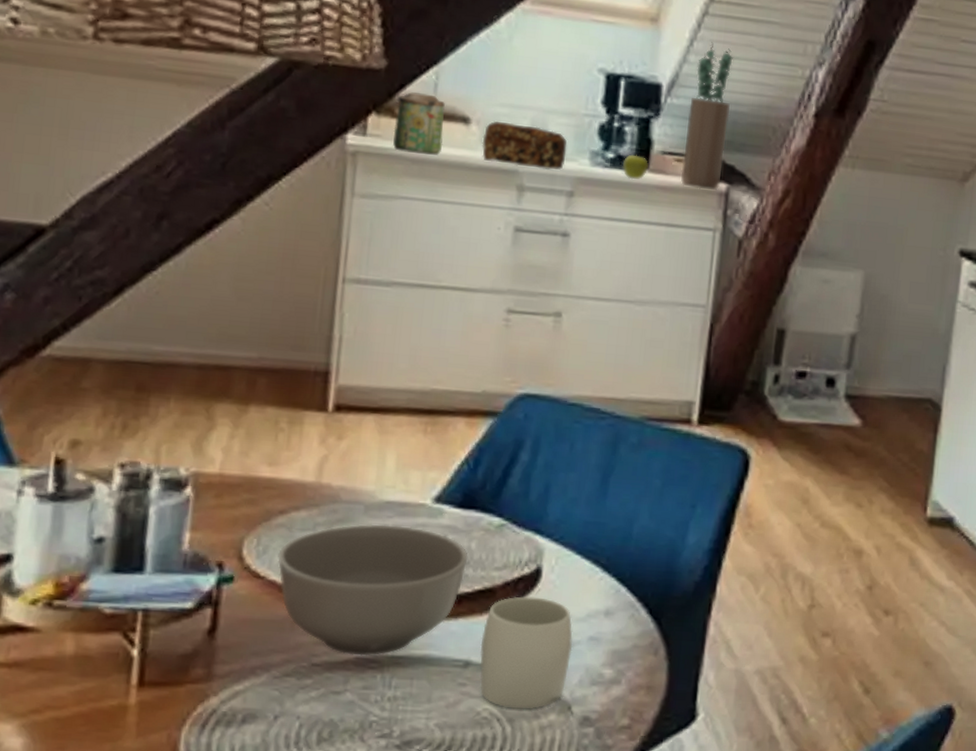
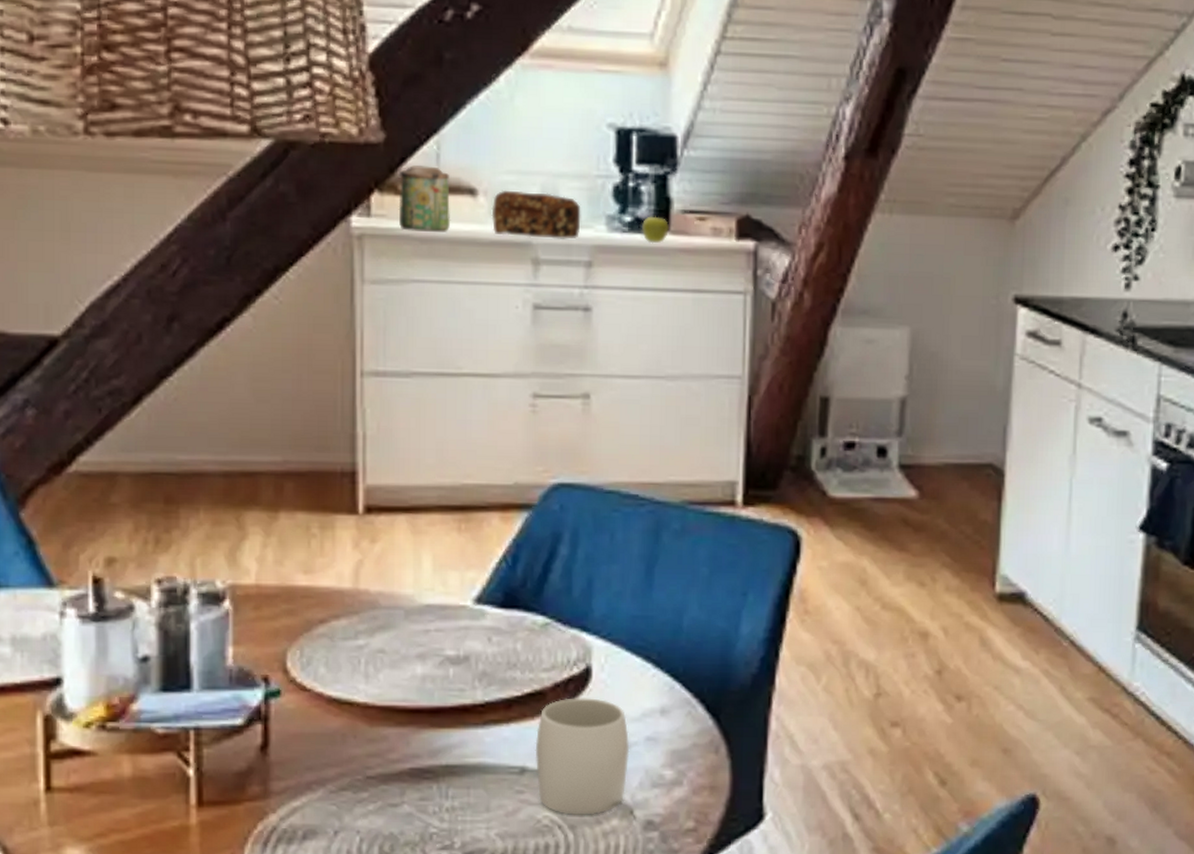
bowl: present [277,524,468,656] -> none [322,629,515,766]
vase: present [680,42,733,190] -> none [704,84,752,249]

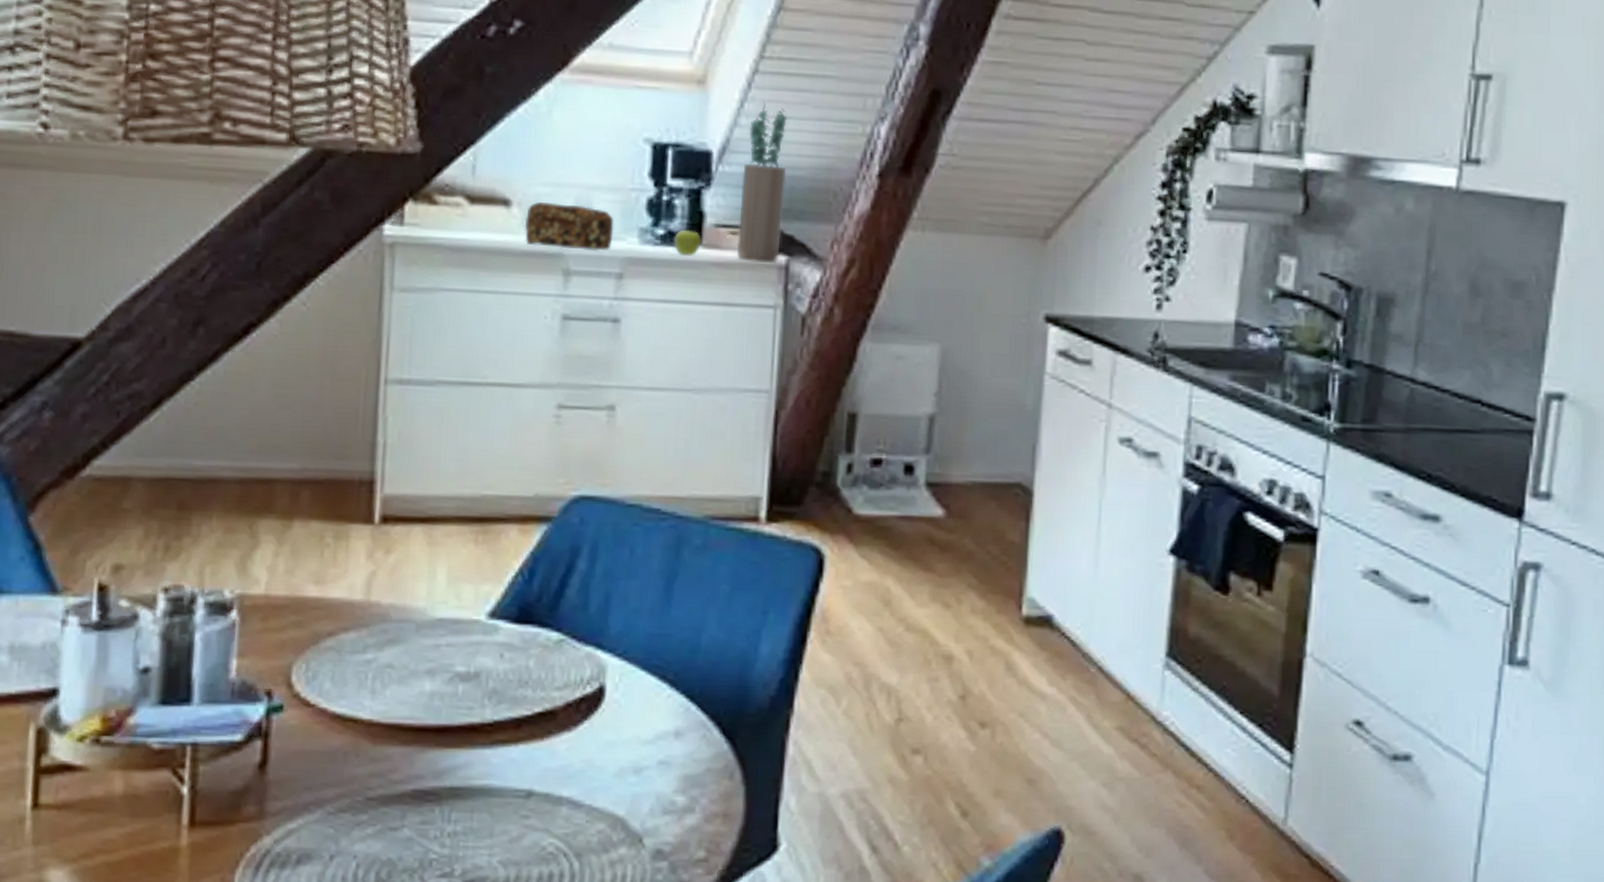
canister: present [398,165,451,232] -> none [431,176,485,242]
mug: present [535,698,630,815] -> none [543,718,642,843]
vase: none [704,84,752,249] -> present [736,102,787,263]

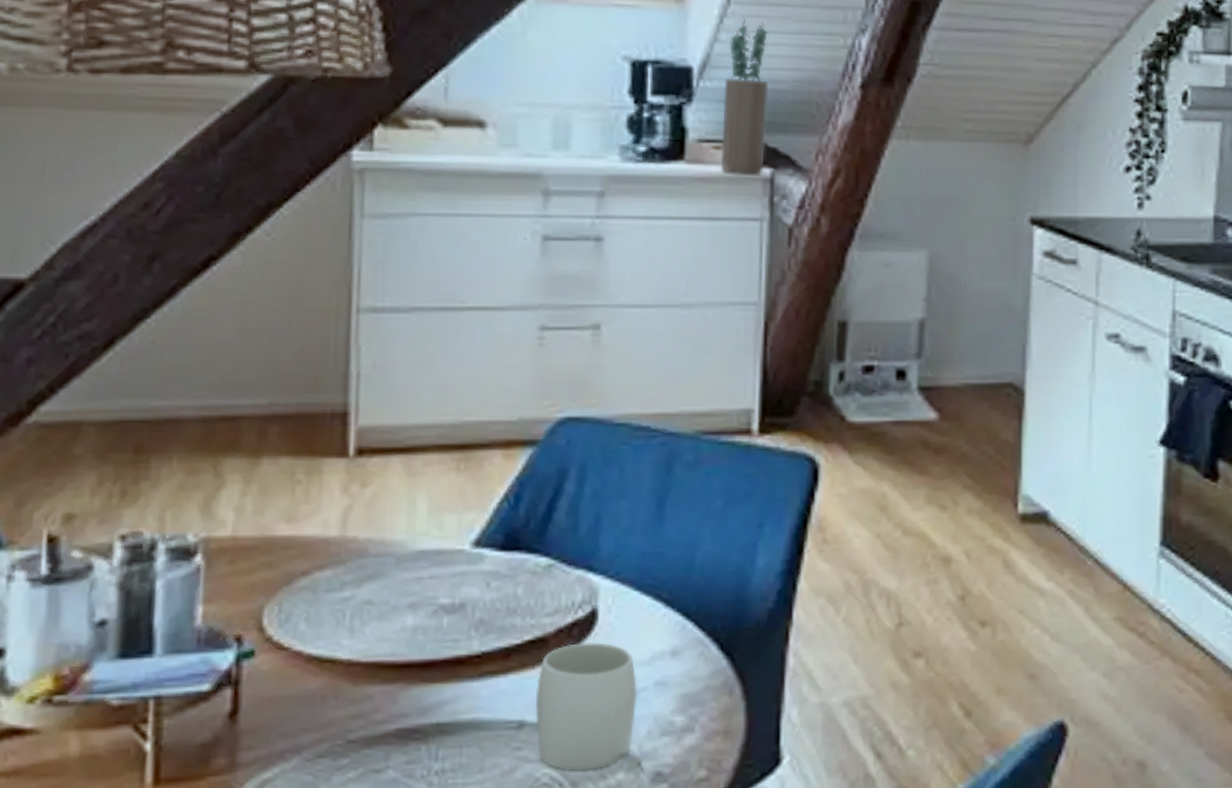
bread loaf: present [524,202,614,251] -> none [500,123,594,170]
mug: none [543,718,642,843] -> present [535,642,638,771]
fruit: present [673,229,701,257] -> none [655,145,684,173]

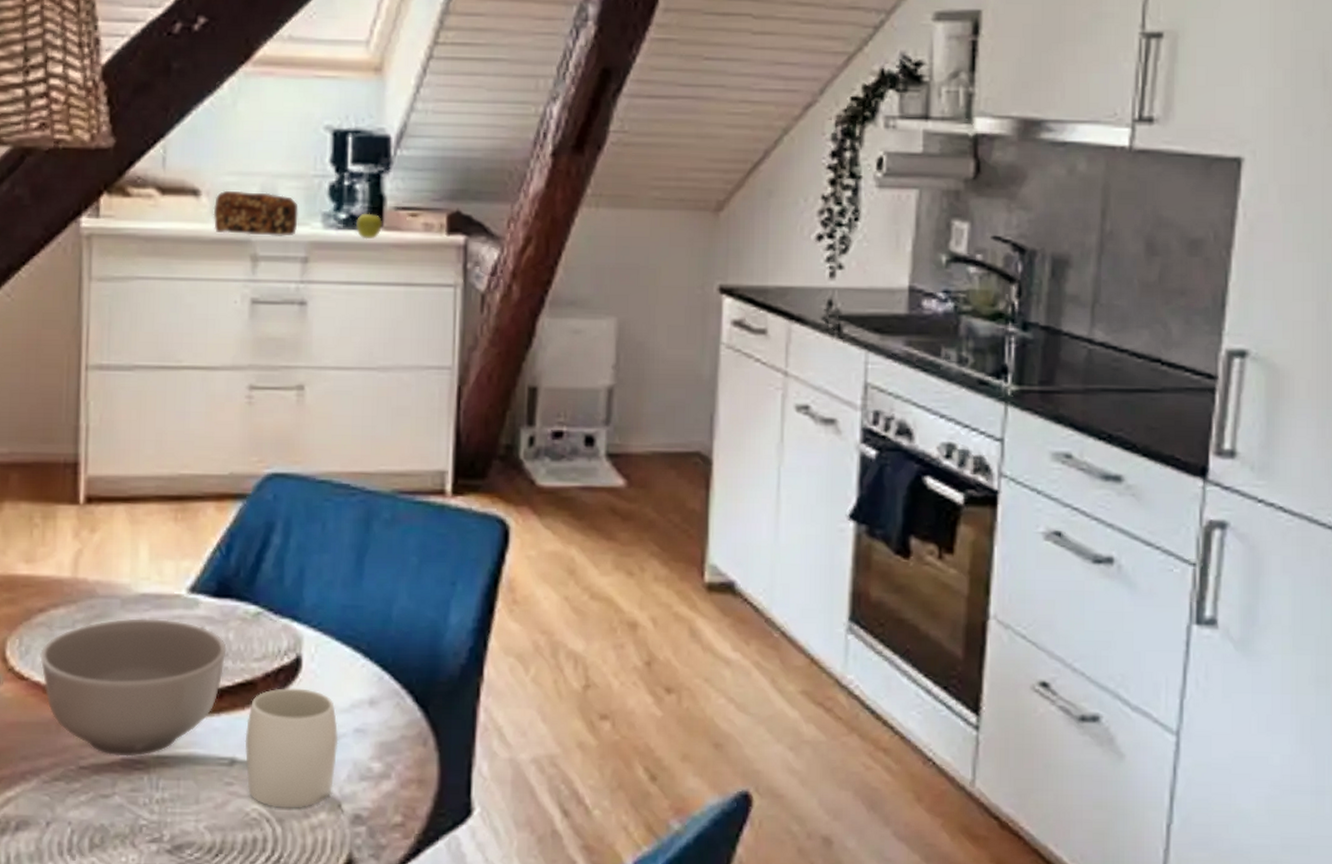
bowl: none [302,576,515,727] -> present [40,618,227,757]
bread loaf: none [500,123,594,170] -> present [213,191,298,236]
fruit: none [655,145,684,173] -> present [355,213,382,240]
vase: present [720,17,769,177] -> none [416,86,463,244]

